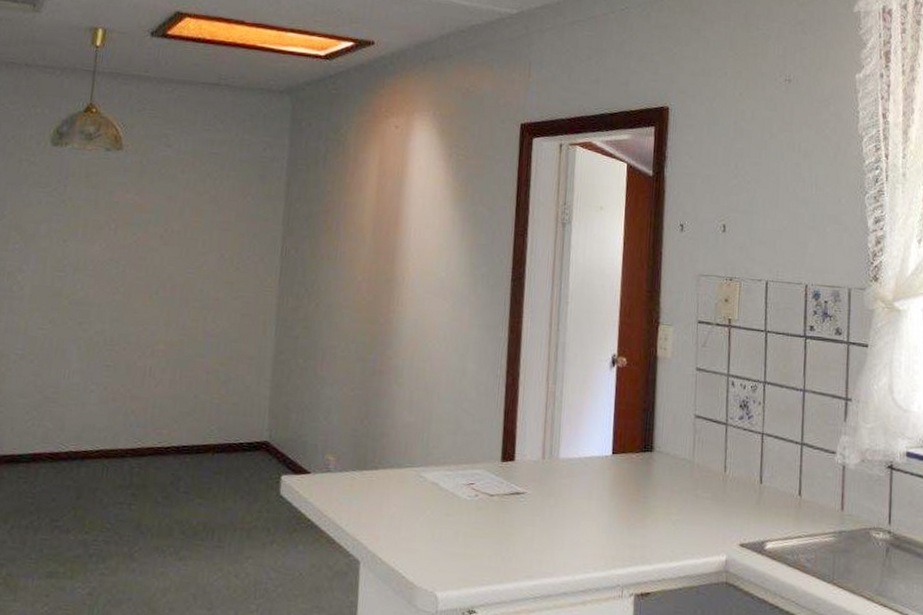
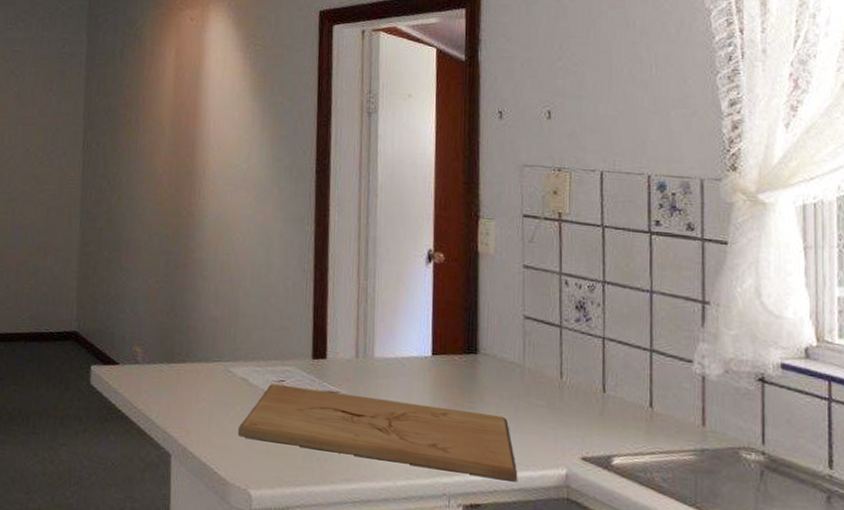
cutting board: none [427,486,684,570] -> present [238,383,518,482]

